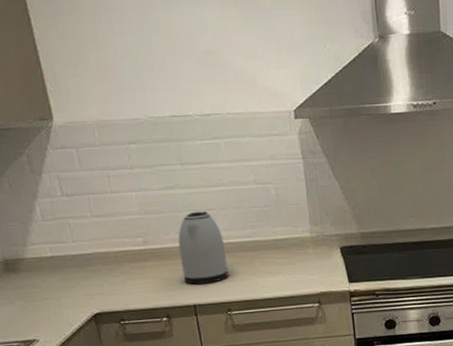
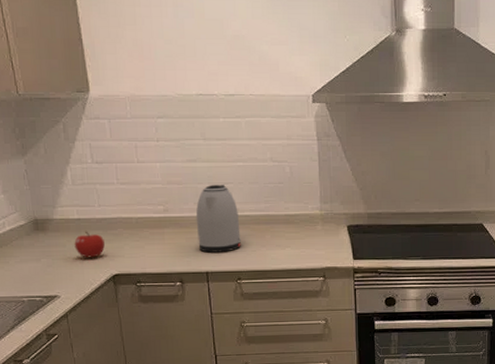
fruit: none [49,269,83,298] -> present [74,231,105,258]

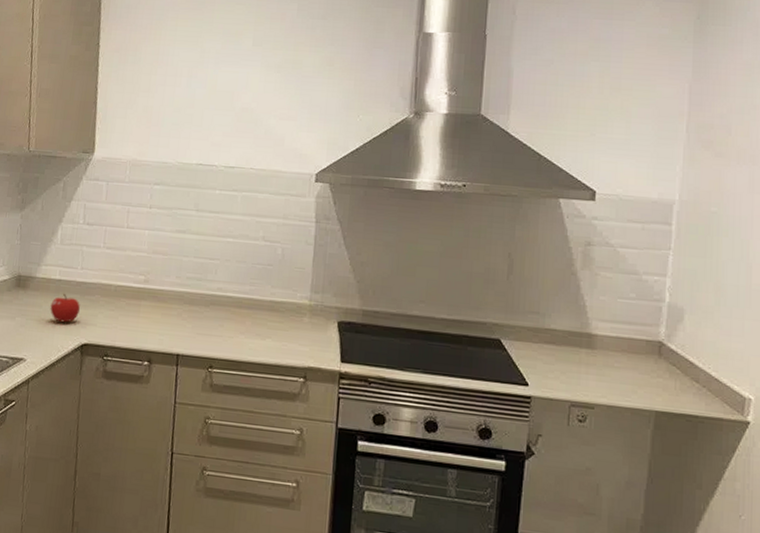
kettle: present [195,185,241,253] -> none [173,259,221,335]

